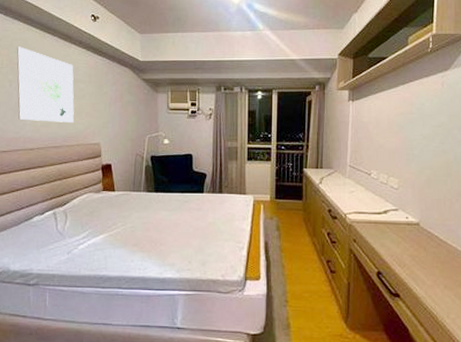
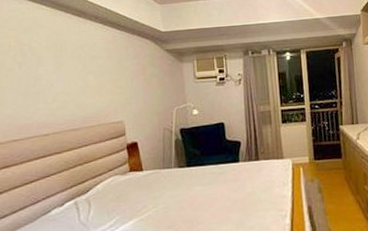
wall art: present [16,46,74,122] -> none [25,26,93,104]

